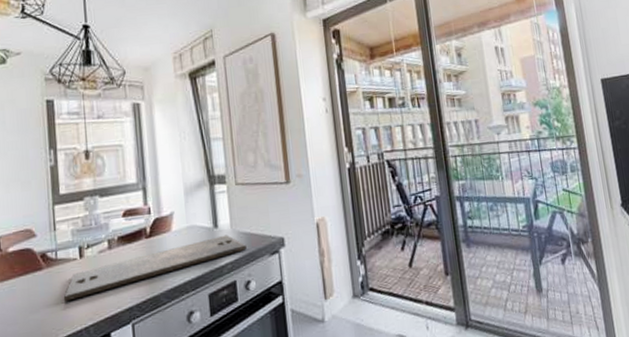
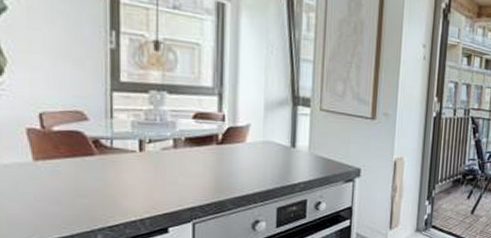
cutting board: present [63,234,247,302] -> none [117,156,322,192]

